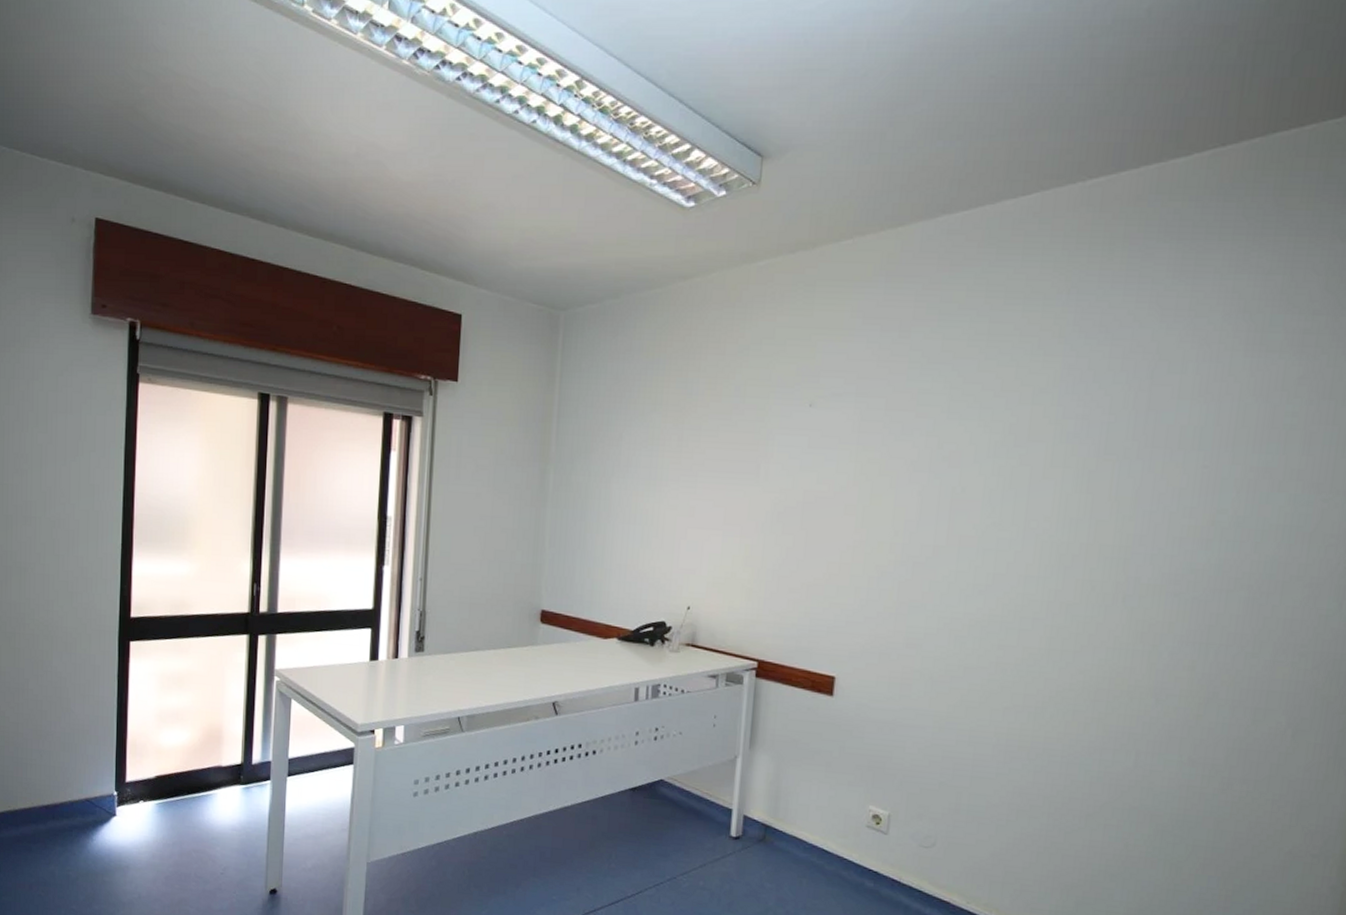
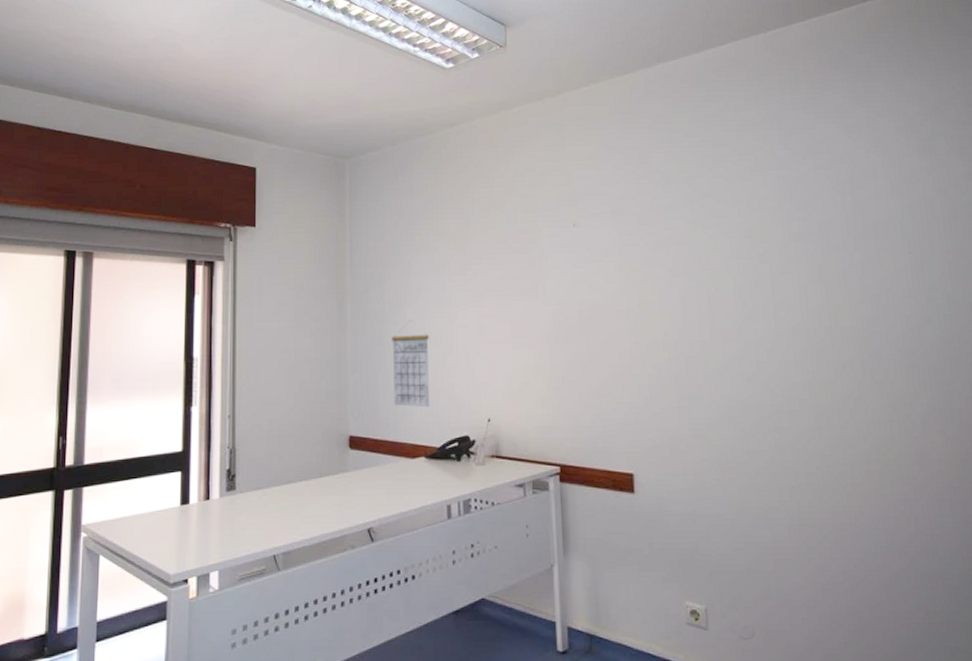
calendar: none [590,495,634,590] -> present [392,319,429,408]

